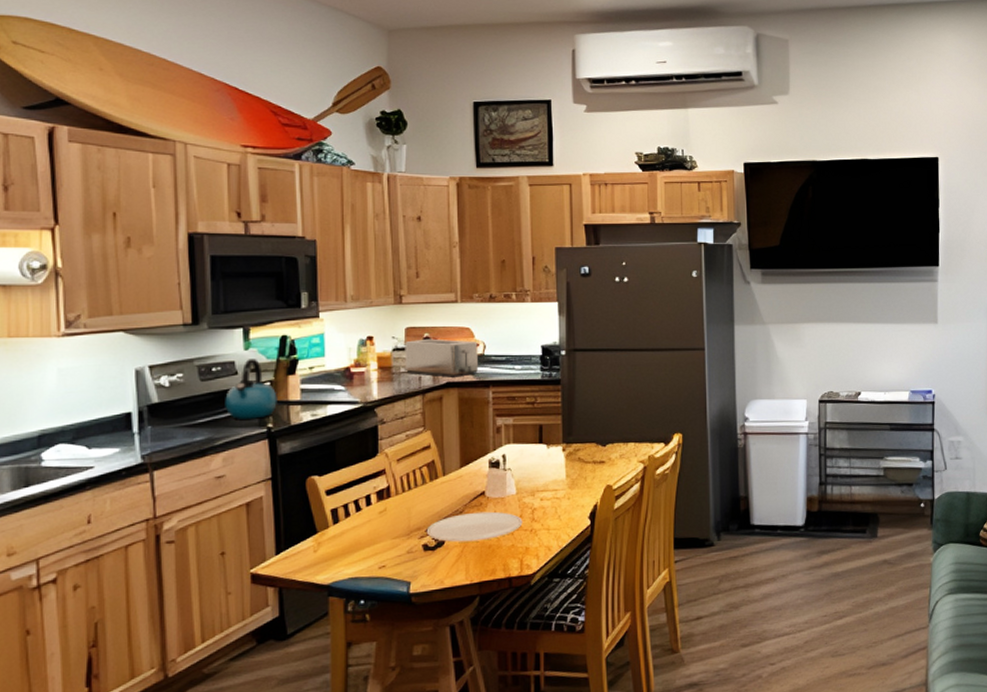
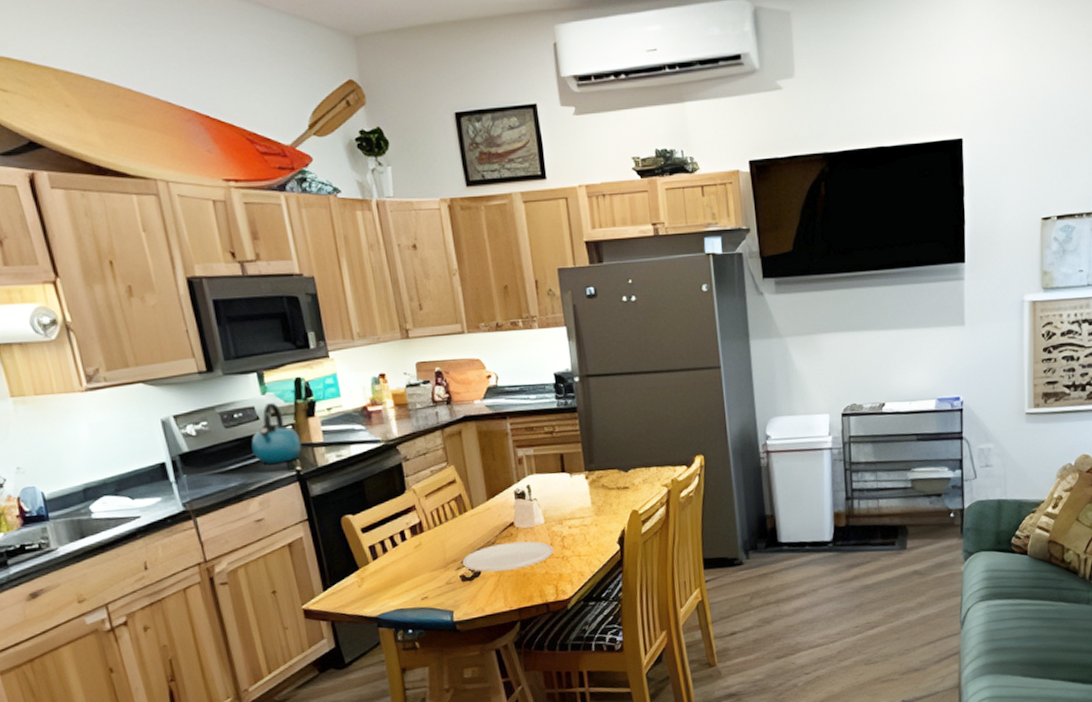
toaster: present [405,338,478,377] -> none [417,372,493,411]

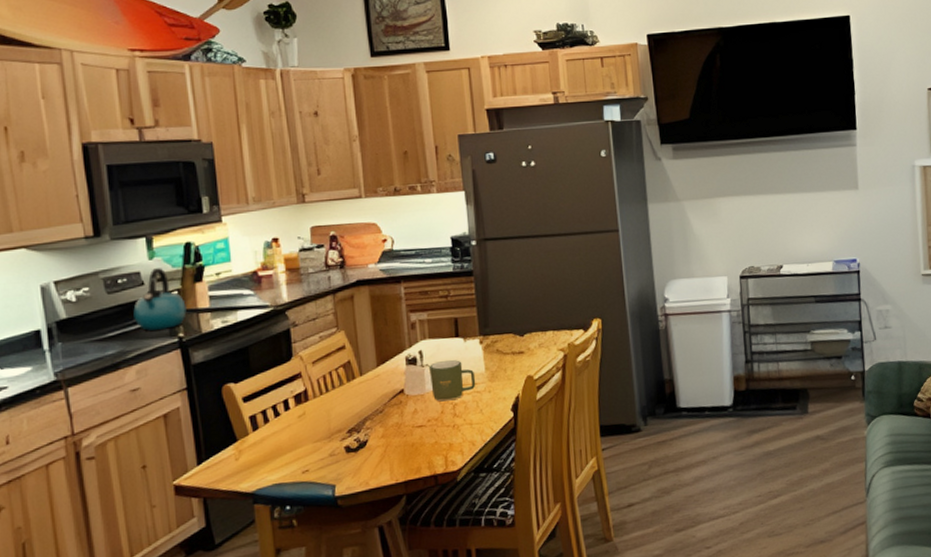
plate: present [462,541,554,573] -> none [347,409,445,443]
mug: none [537,494,583,535] -> present [428,360,476,402]

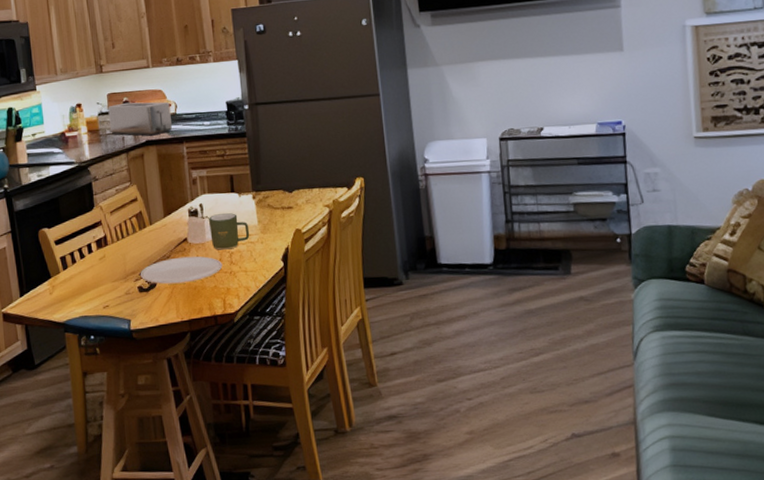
toaster: none [311,236,388,275] -> present [108,101,172,136]
plate: none [347,409,445,443] -> present [140,256,223,285]

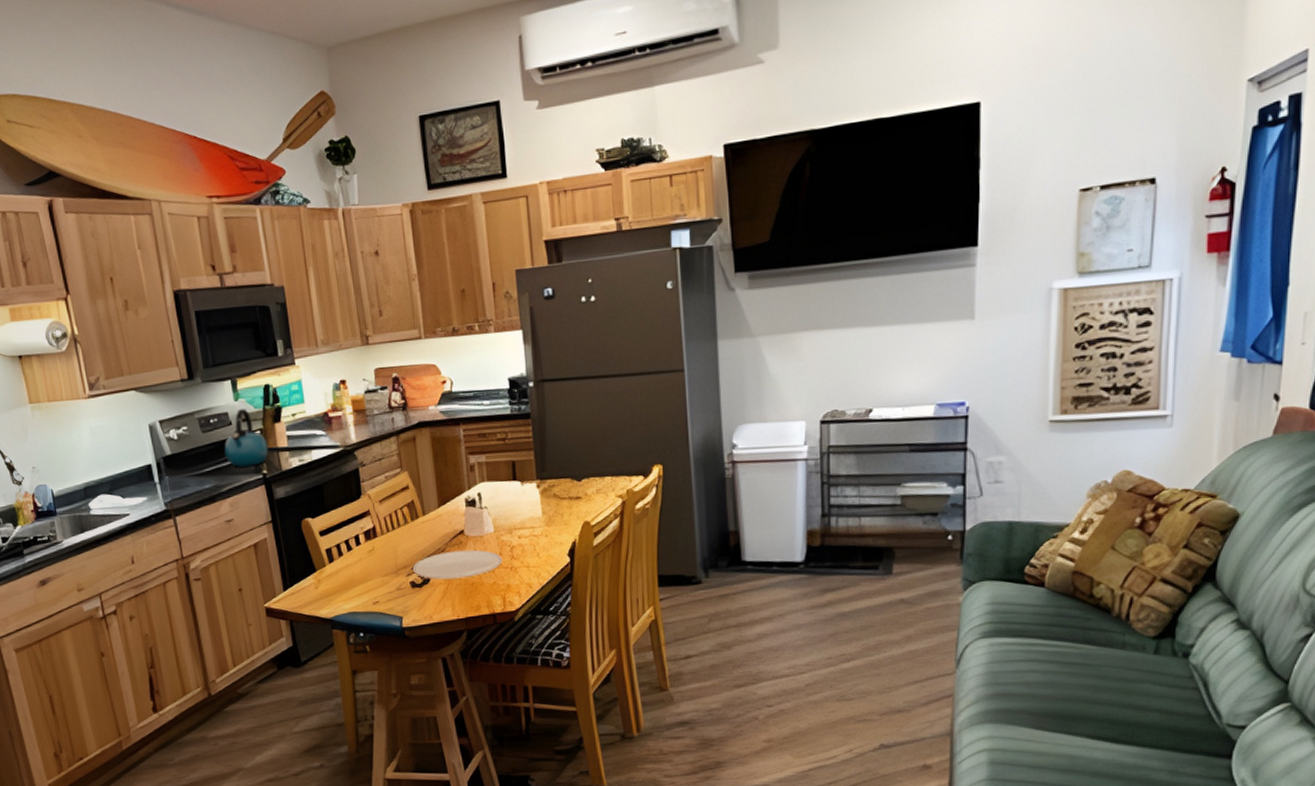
toaster: present [108,101,172,136] -> none [375,378,447,417]
mug: present [208,213,250,250] -> none [487,503,533,544]

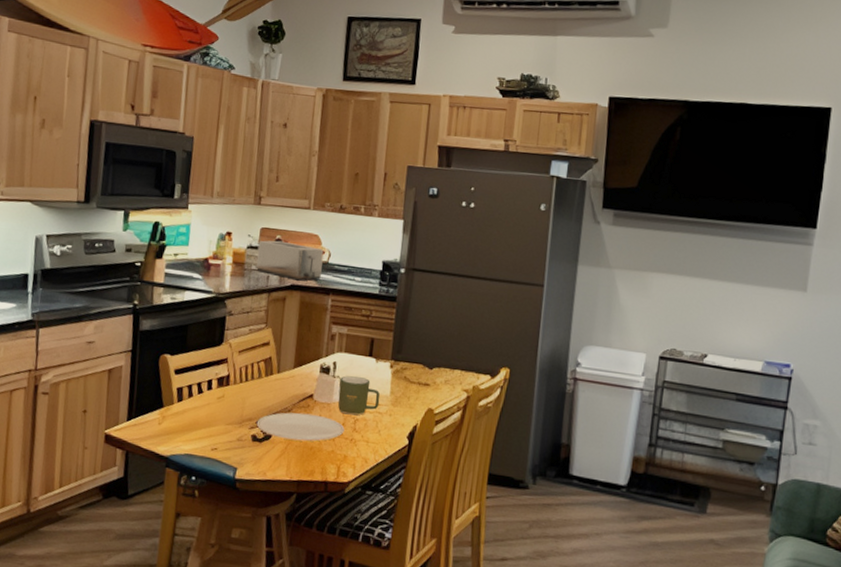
kettle: present [224,409,269,467] -> none [101,239,145,295]
toaster: none [375,378,447,417] -> present [256,240,324,281]
mug: none [487,503,533,544] -> present [338,376,380,416]

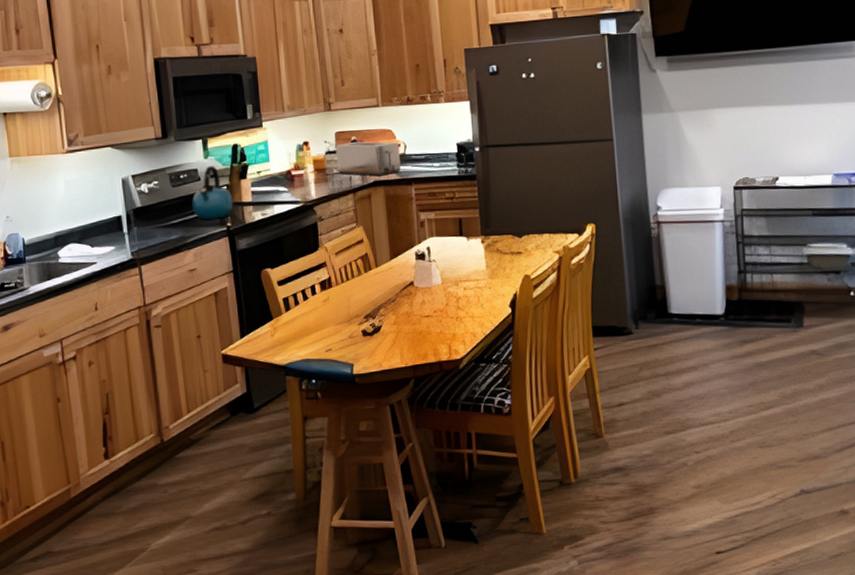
kettle: none [101,239,145,295] -> present [192,166,234,220]
plate: present [256,412,345,442] -> none [364,300,449,329]
mug: present [338,376,380,416] -> none [435,257,478,295]

